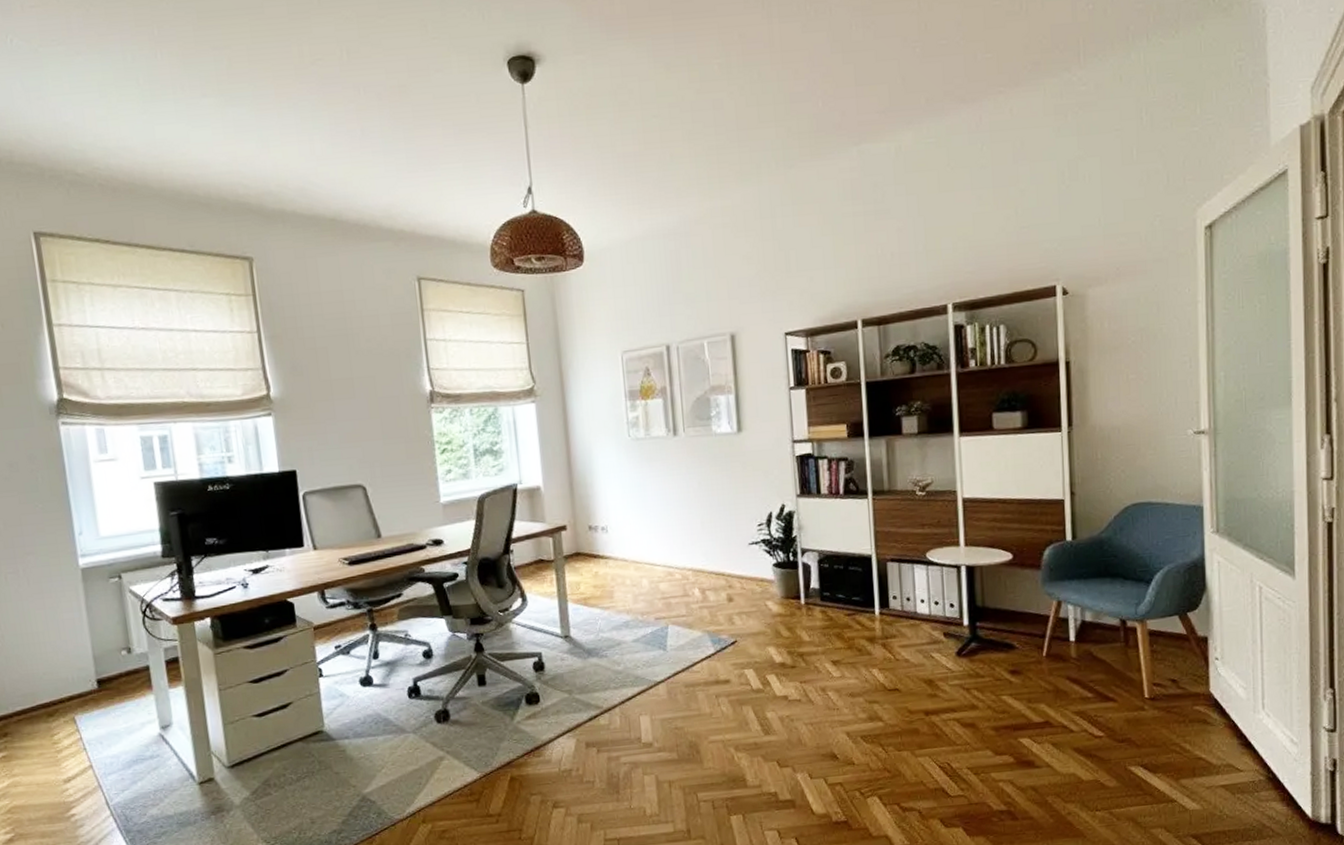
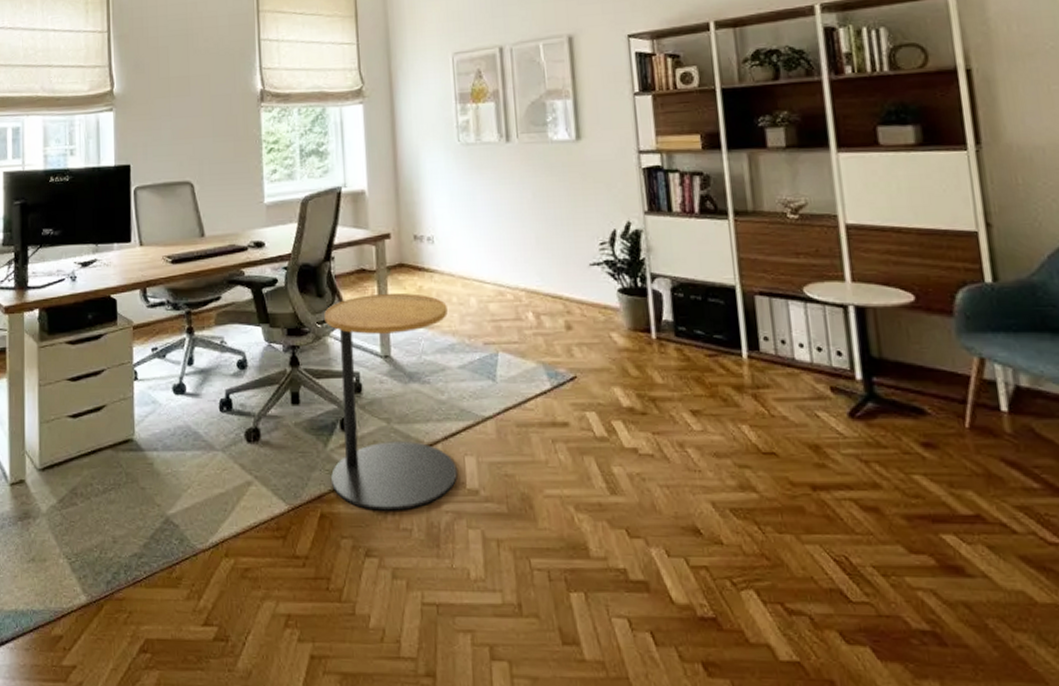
side table: none [505,579,634,769] -> present [324,292,457,511]

